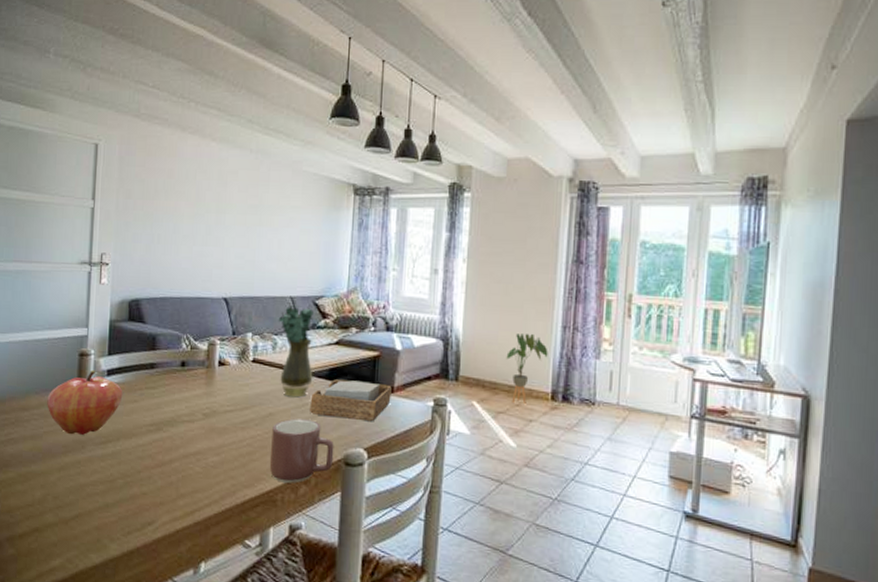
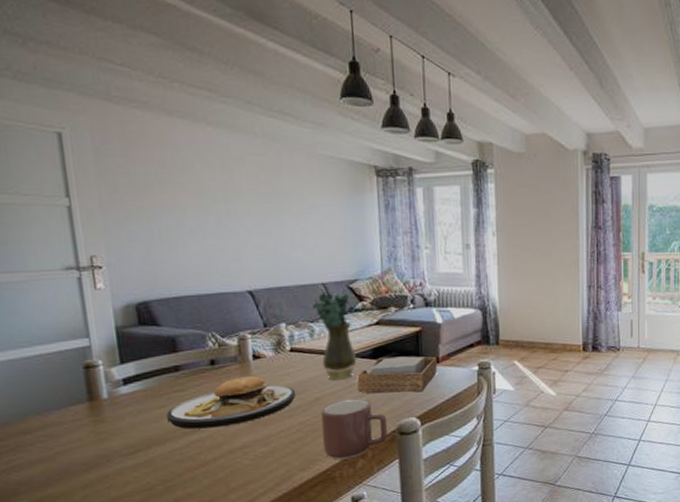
fruit: present [47,369,123,435] -> none [52,380,147,451]
plate: none [137,364,252,430] -> present [167,359,296,429]
house plant: present [506,333,548,405] -> none [540,296,577,358]

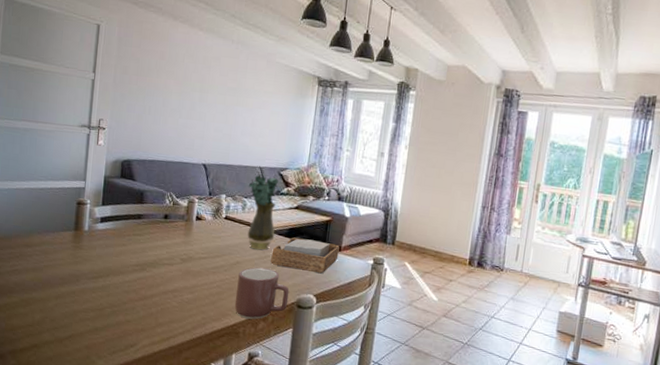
plate: present [167,359,296,429] -> none [125,218,223,271]

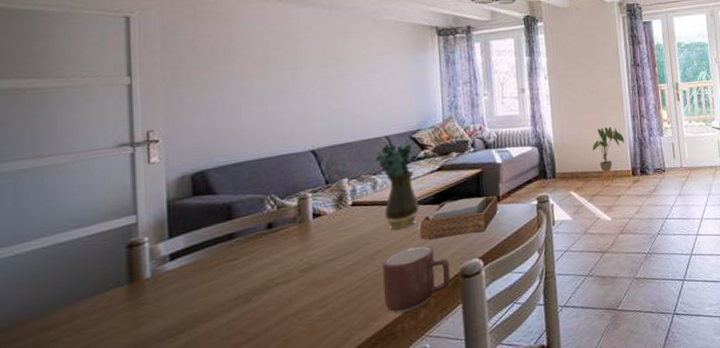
house plant: none [435,210,469,268] -> present [592,127,625,185]

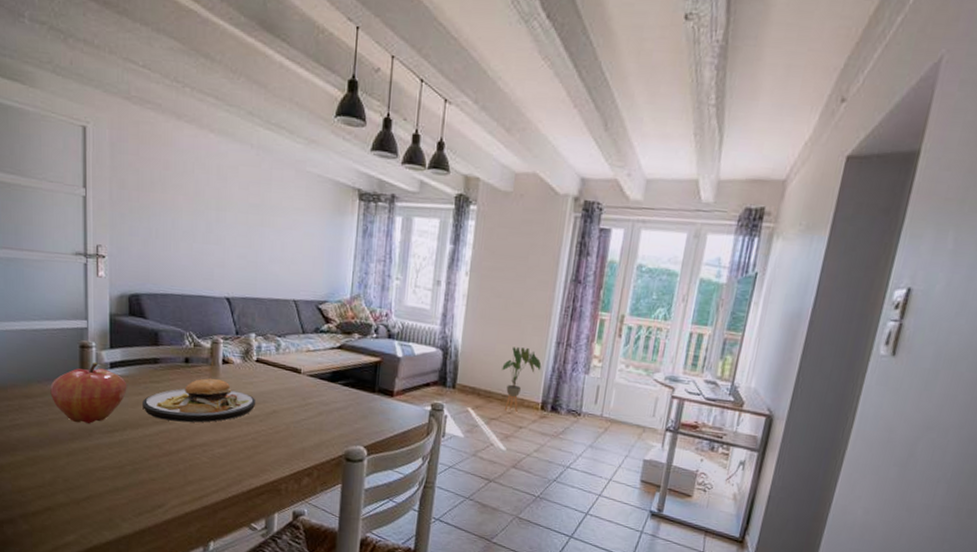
fruit: none [83,258,195,340] -> present [50,361,127,424]
plate: none [216,219,357,301] -> present [143,362,256,423]
vase: present [375,140,420,230] -> none [281,306,317,397]
mug: present [382,245,451,314] -> none [273,416,336,475]
napkin holder: present [419,195,499,240] -> none [313,382,392,423]

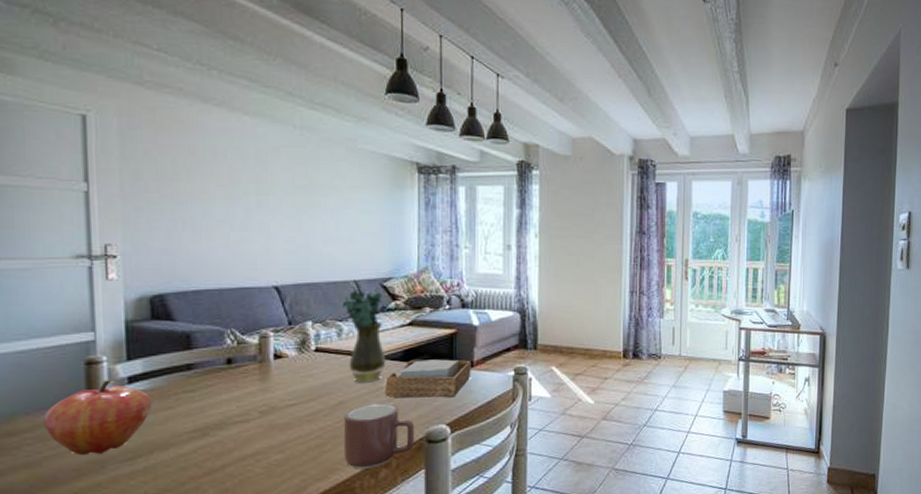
plate: present [143,362,256,423] -> none [174,359,318,433]
mug: none [273,416,336,475] -> present [343,403,415,470]
vase: none [281,306,317,397] -> present [341,287,386,383]
napkin holder: none [313,382,392,423] -> present [385,359,471,398]
house plant: present [501,347,542,413] -> none [581,301,619,365]

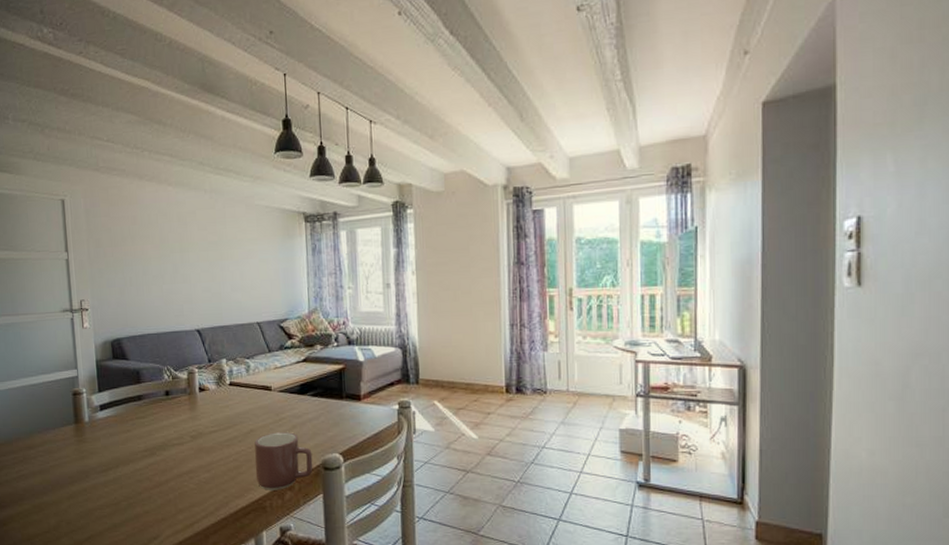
fruit: present [44,378,153,456] -> none [49,406,117,467]
vase: present [341,287,386,383] -> none [248,328,286,414]
napkin holder: present [385,359,471,398] -> none [286,393,359,429]

